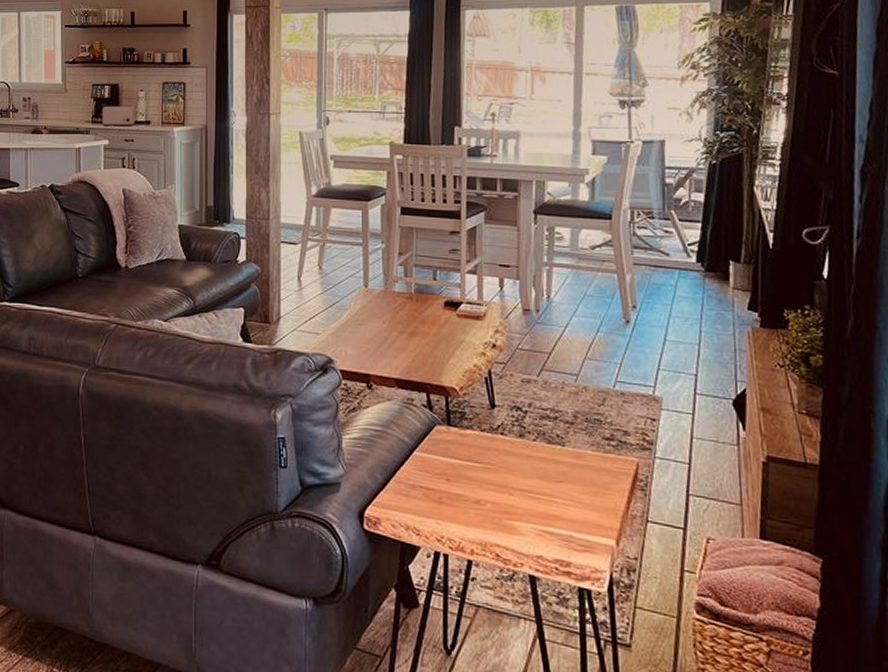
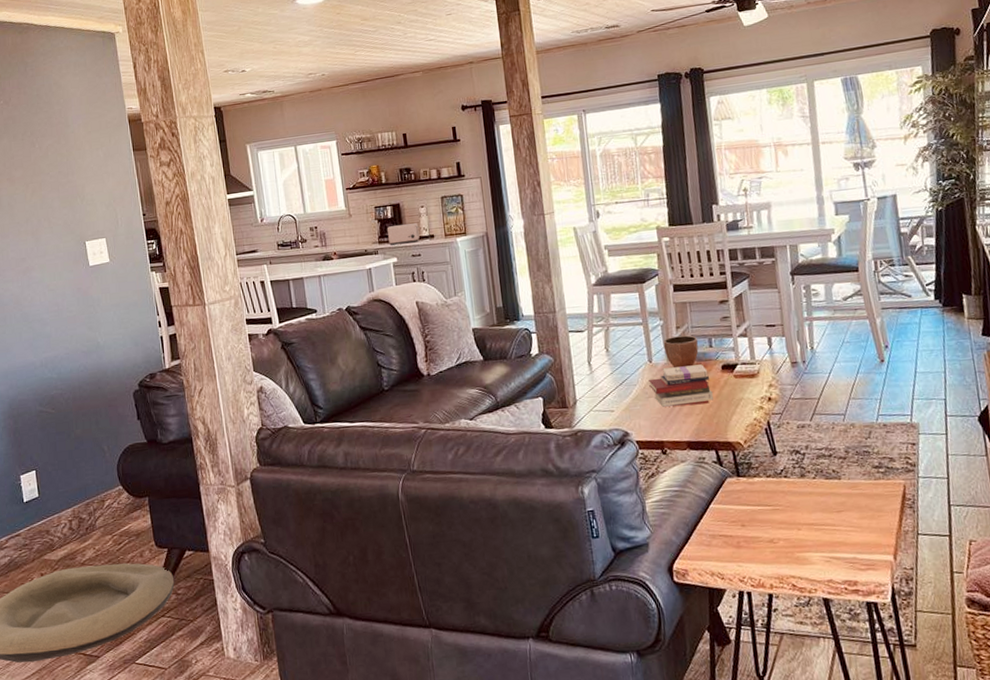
books: none [362,296,431,341] -> present [649,364,713,407]
decorative bowl: none [382,263,421,298] -> present [663,335,699,369]

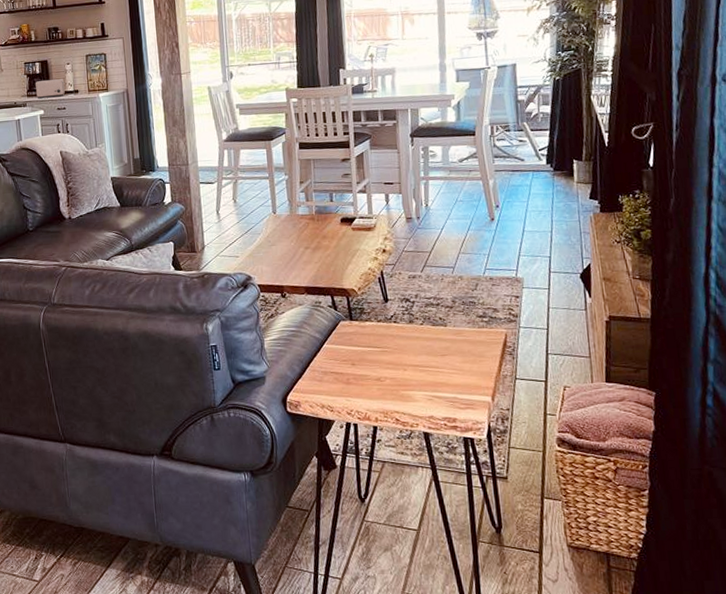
books: present [649,364,713,407] -> none [272,217,331,255]
decorative bowl: present [663,335,699,369] -> none [287,190,320,220]

